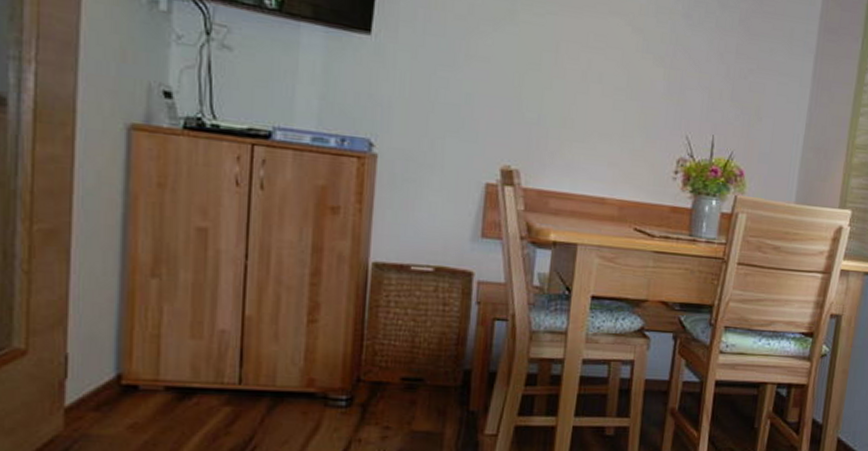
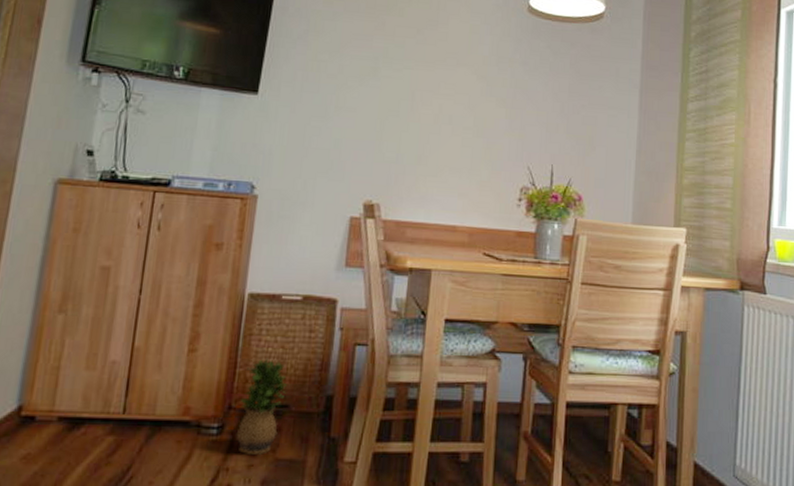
potted plant: none [367,331,420,427] -> present [236,358,287,455]

